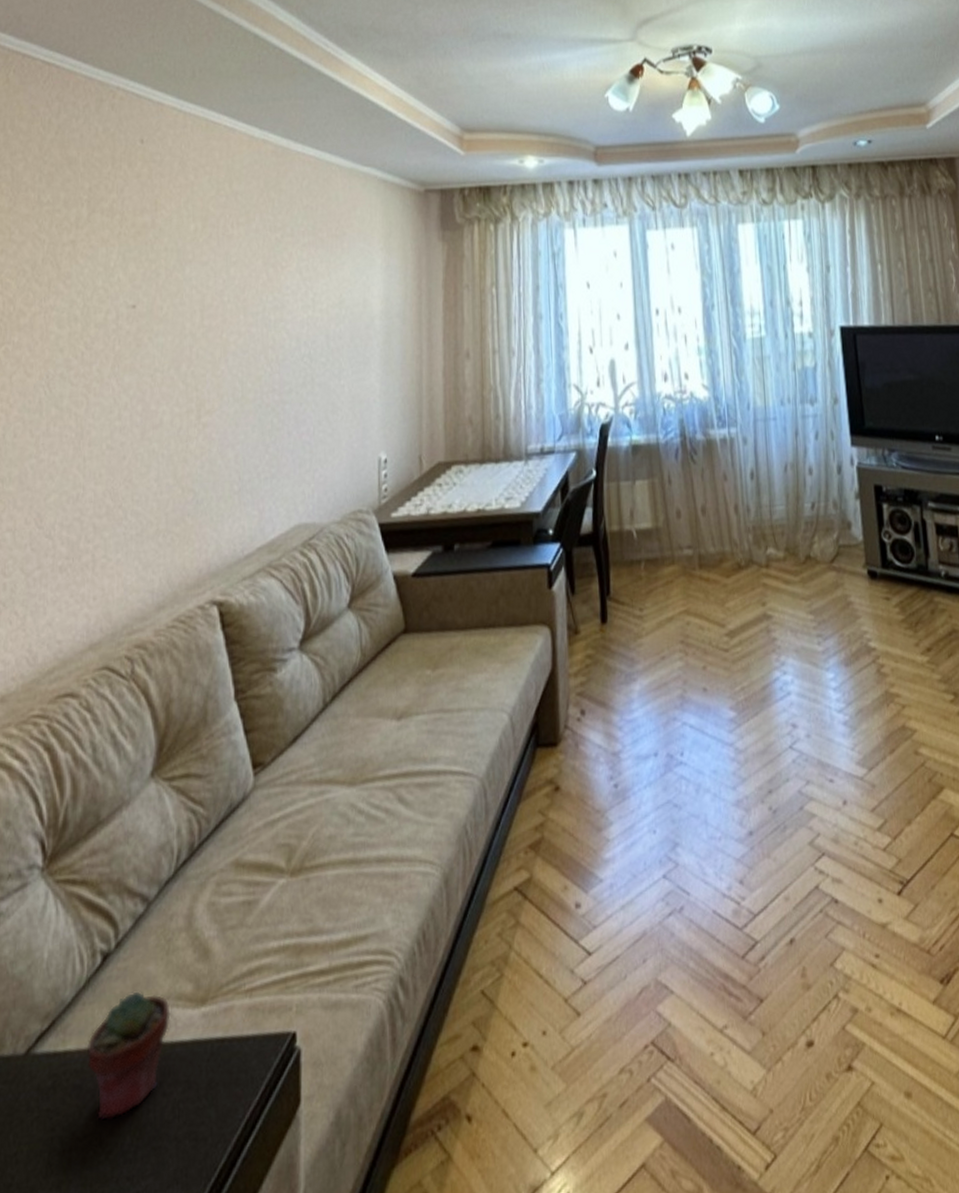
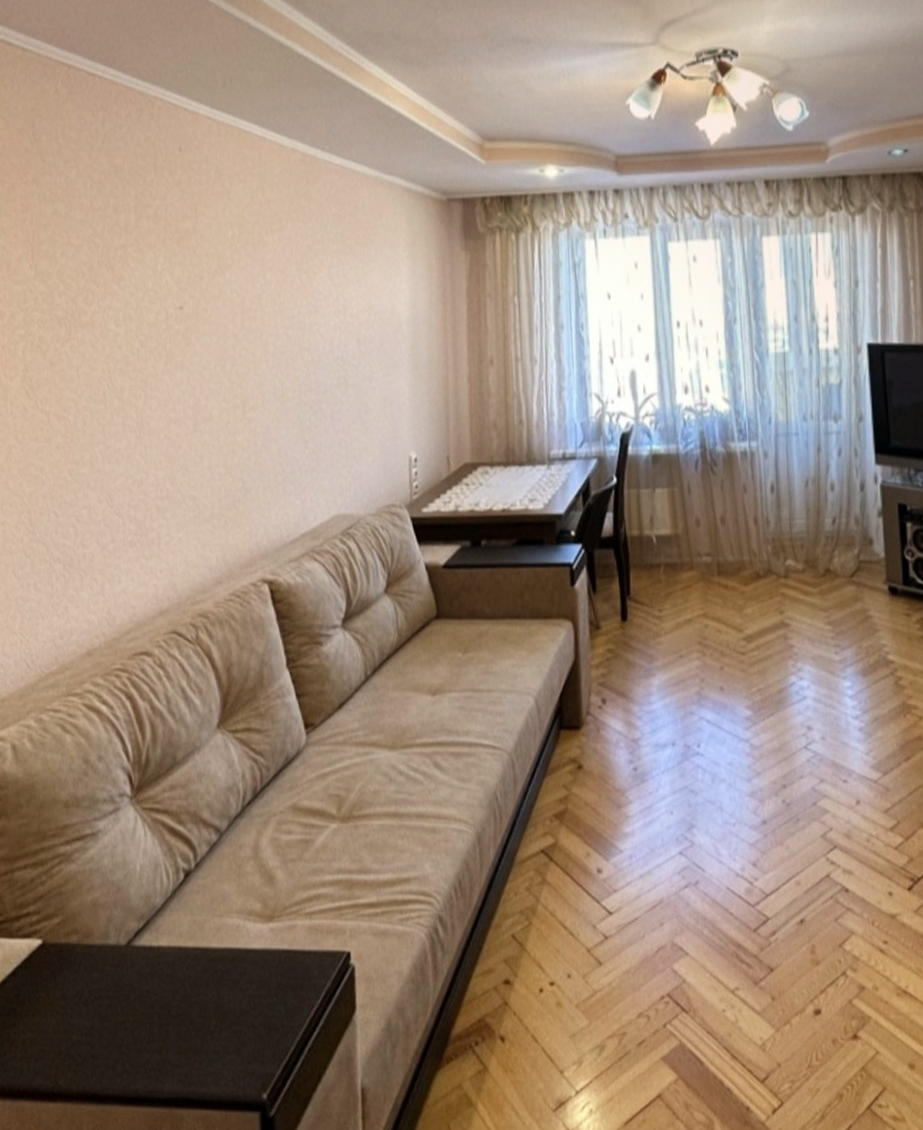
potted succulent: present [86,991,171,1120] -> none [175,904,244,1004]

